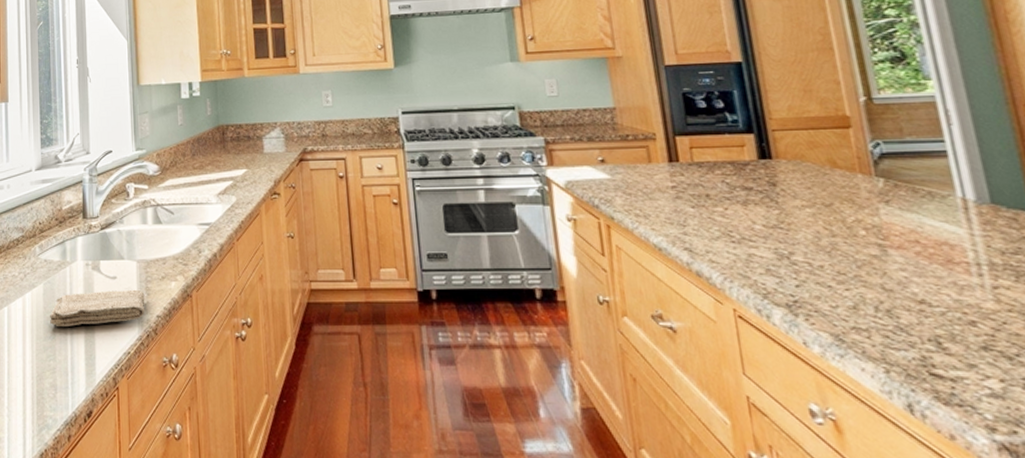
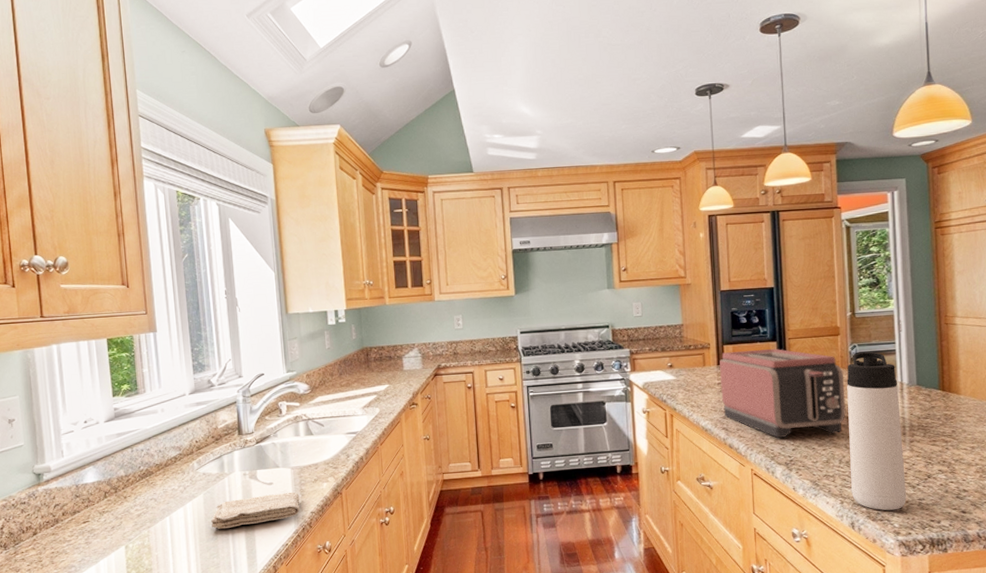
toaster: none [671,144,877,267] -> present [720,349,846,438]
thermos bottle: none [869,153,1001,392] -> present [847,352,906,511]

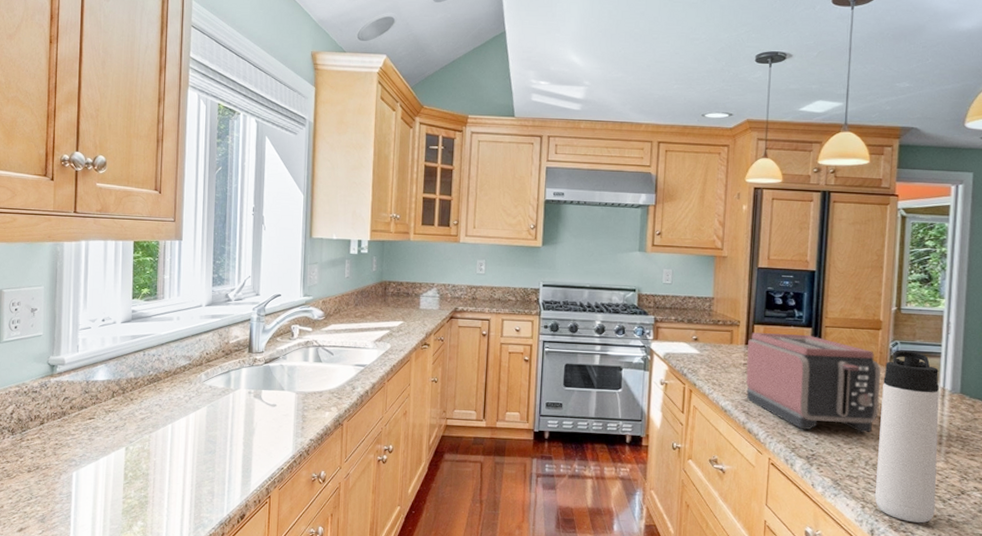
washcloth: present [211,491,301,529] -> none [211,416,301,444]

